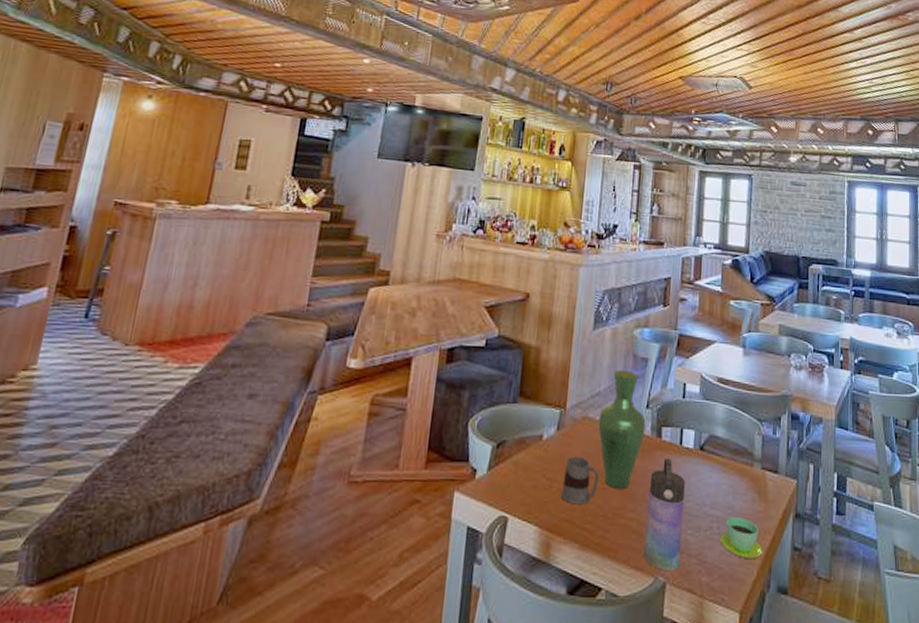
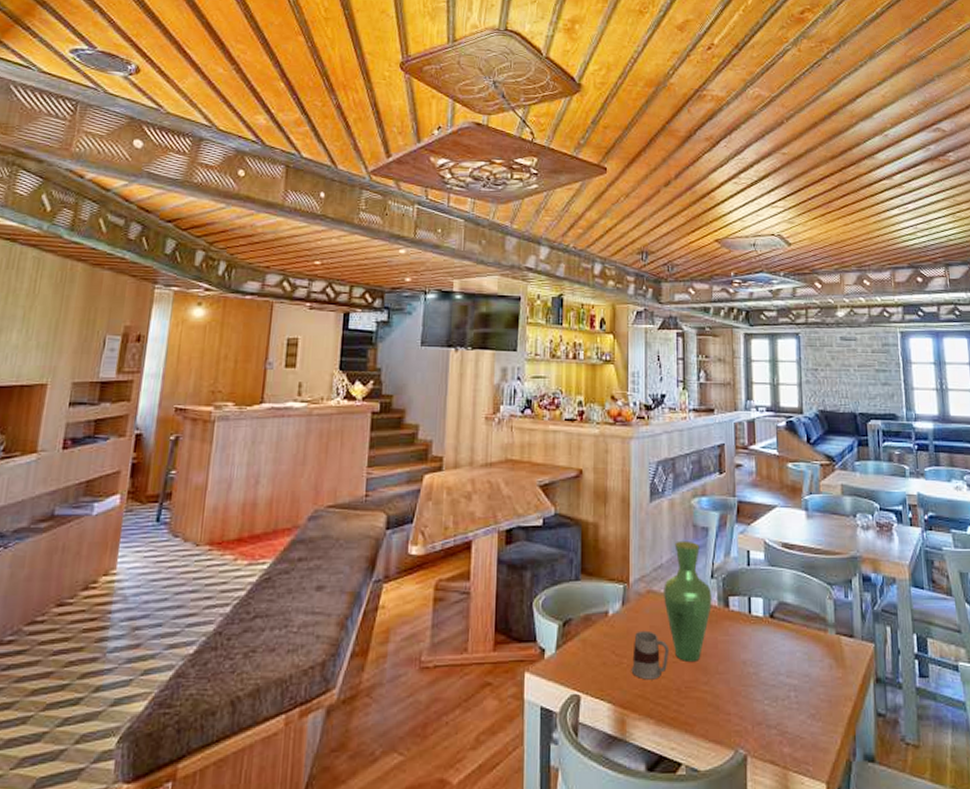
water bottle: present [643,457,685,572] -> none [720,627,760,744]
cup: present [719,516,763,558] -> none [799,684,845,727]

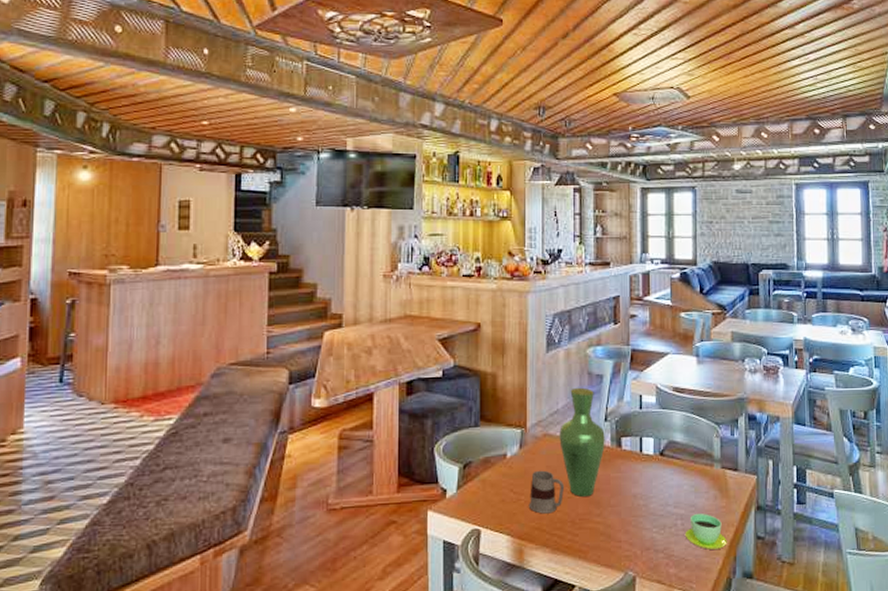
cup: none [799,684,845,727] -> present [684,513,727,550]

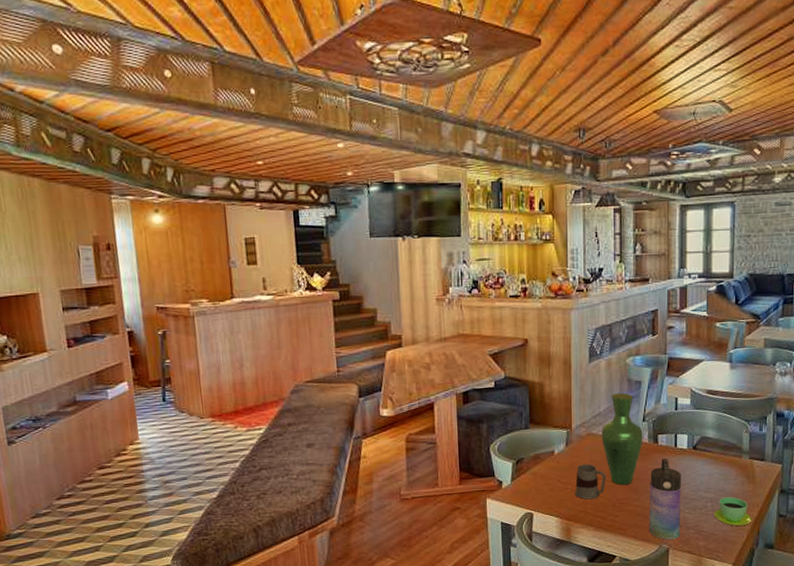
water bottle: none [612,465,648,567] -> present [649,458,681,540]

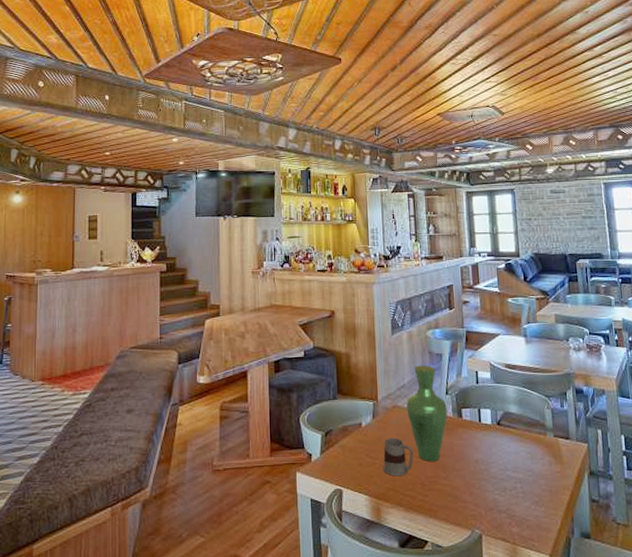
water bottle: present [649,458,681,540] -> none [457,433,492,525]
cup: present [713,496,752,526] -> none [524,477,564,511]

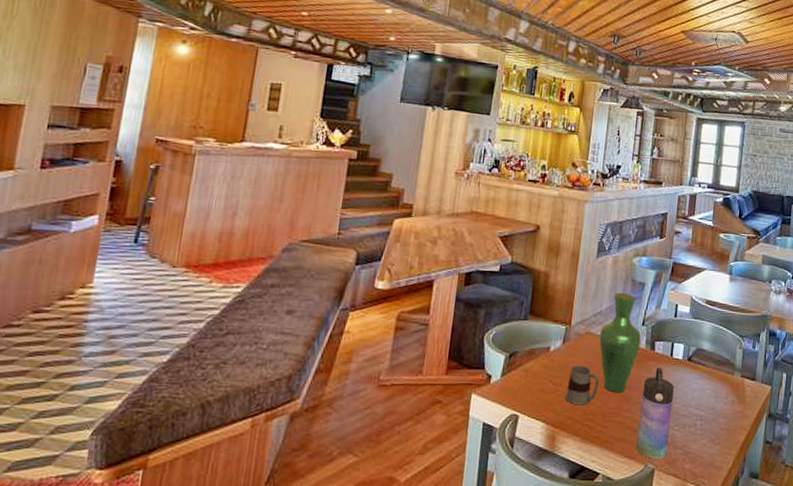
water bottle: none [457,433,492,525] -> present [636,367,674,460]

